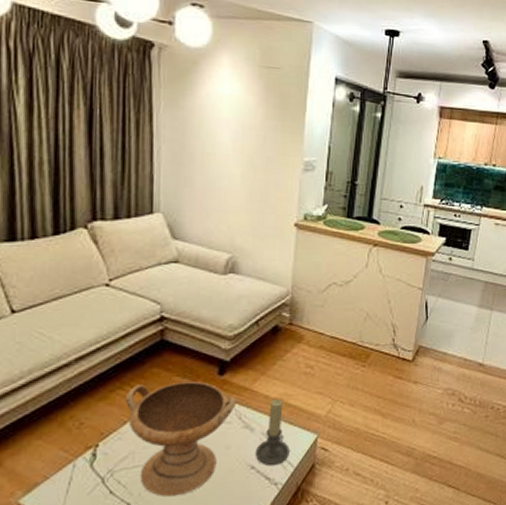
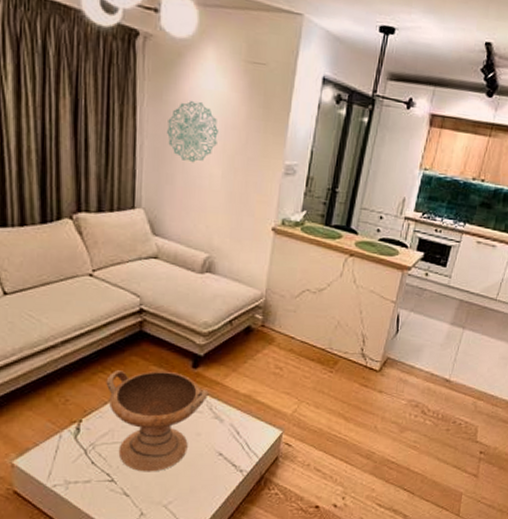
wall decoration: none [185,106,236,165] -> present [167,101,218,163]
candle holder: present [254,398,290,467] -> none [223,394,256,455]

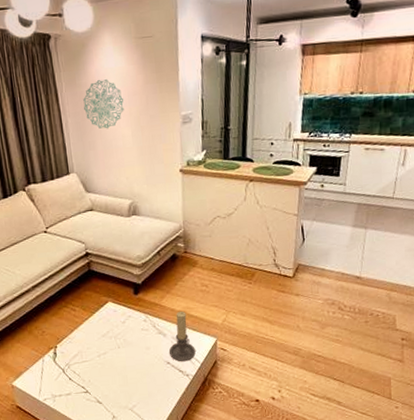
decorative bowl: present [106,370,209,472] -> none [69,299,151,383]
candle holder: none [223,394,256,455] -> present [168,311,196,362]

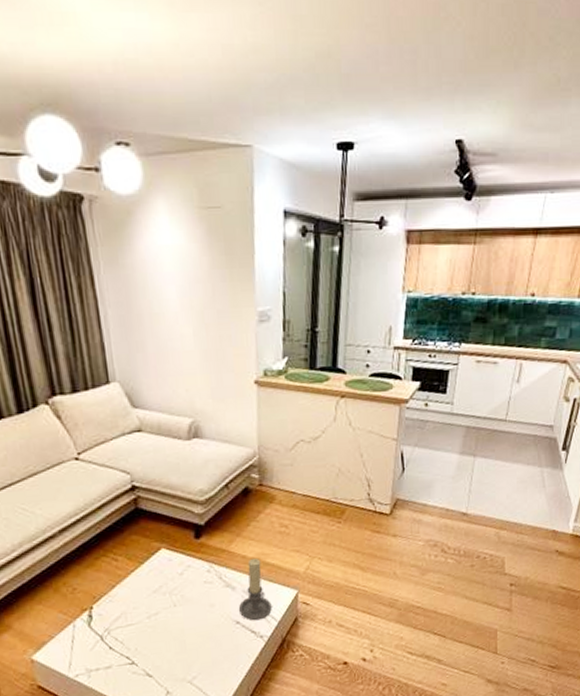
wall decoration: present [83,79,124,129] -> none [128,260,183,326]

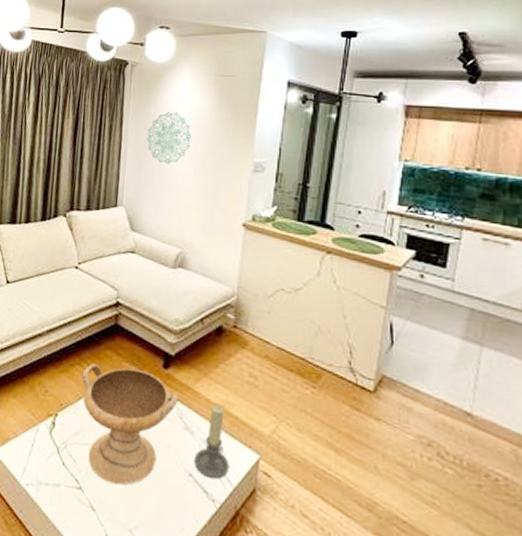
decorative bowl: none [110,545,216,651] -> present [81,364,179,486]
wall decoration: none [128,260,183,326] -> present [147,112,191,165]

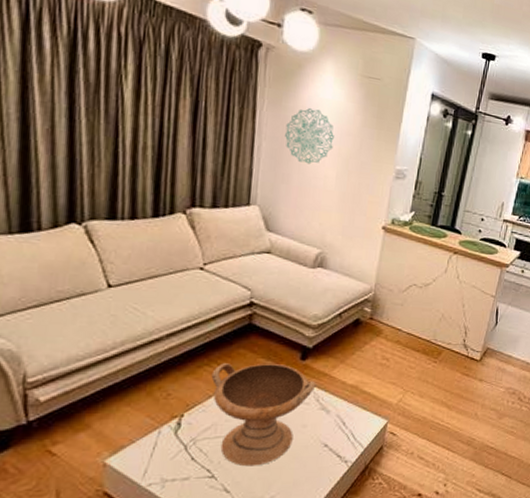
candle holder: present [193,404,229,480] -> none [328,385,361,446]

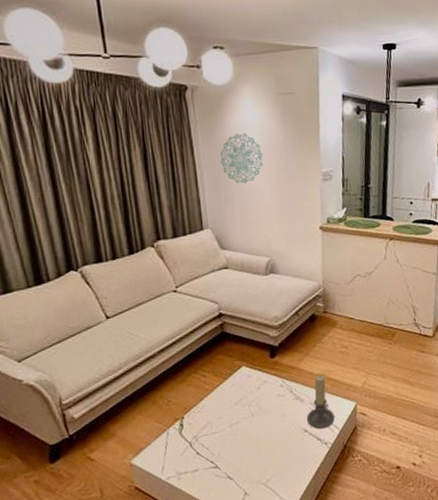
decorative bowl: present [211,363,316,467] -> none [199,363,288,456]
candle holder: none [328,385,361,446] -> present [306,374,335,430]

